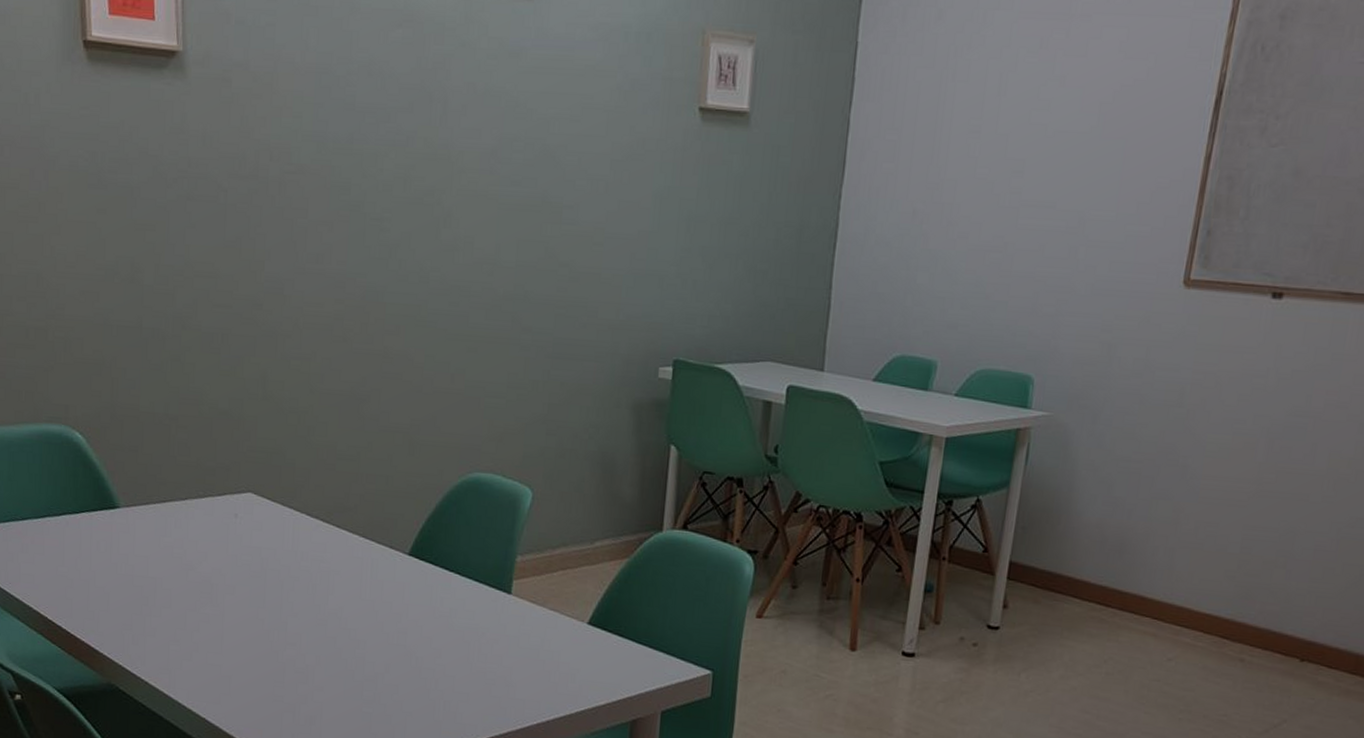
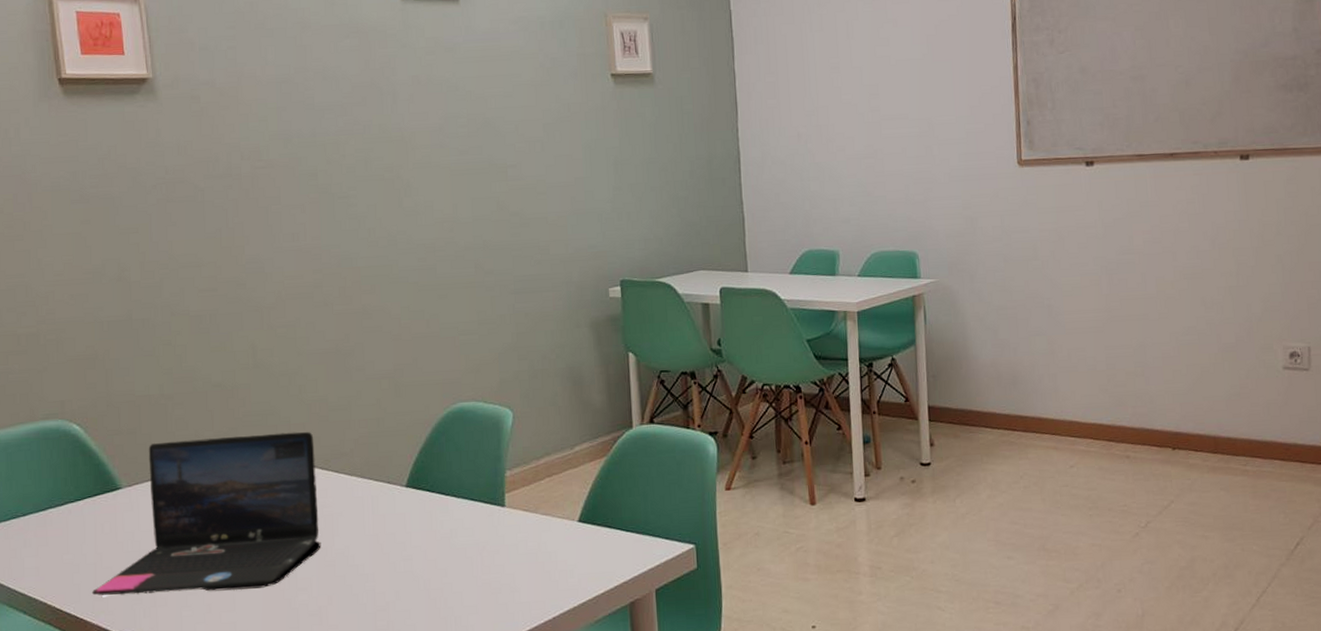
laptop: none [83,464,318,636] -> present [91,431,321,596]

